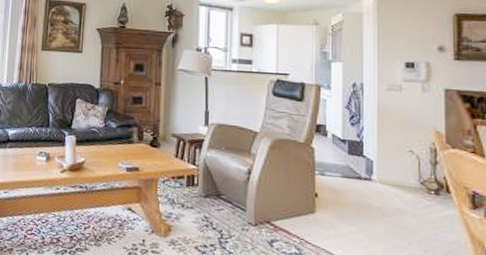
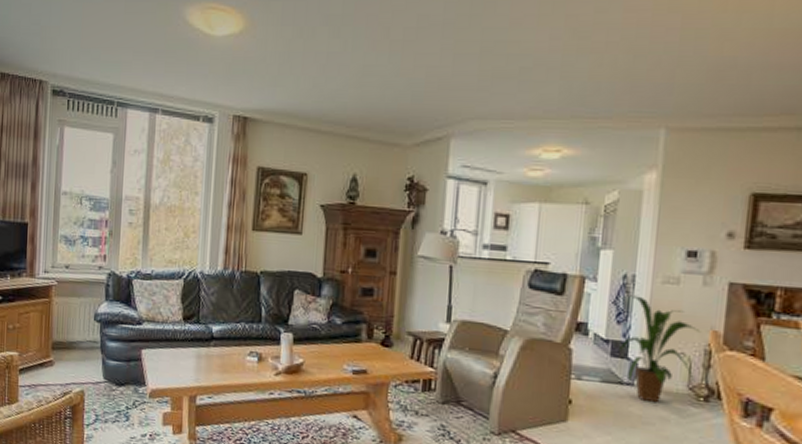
house plant: none [354,101,425,197] -> present [618,295,701,404]

